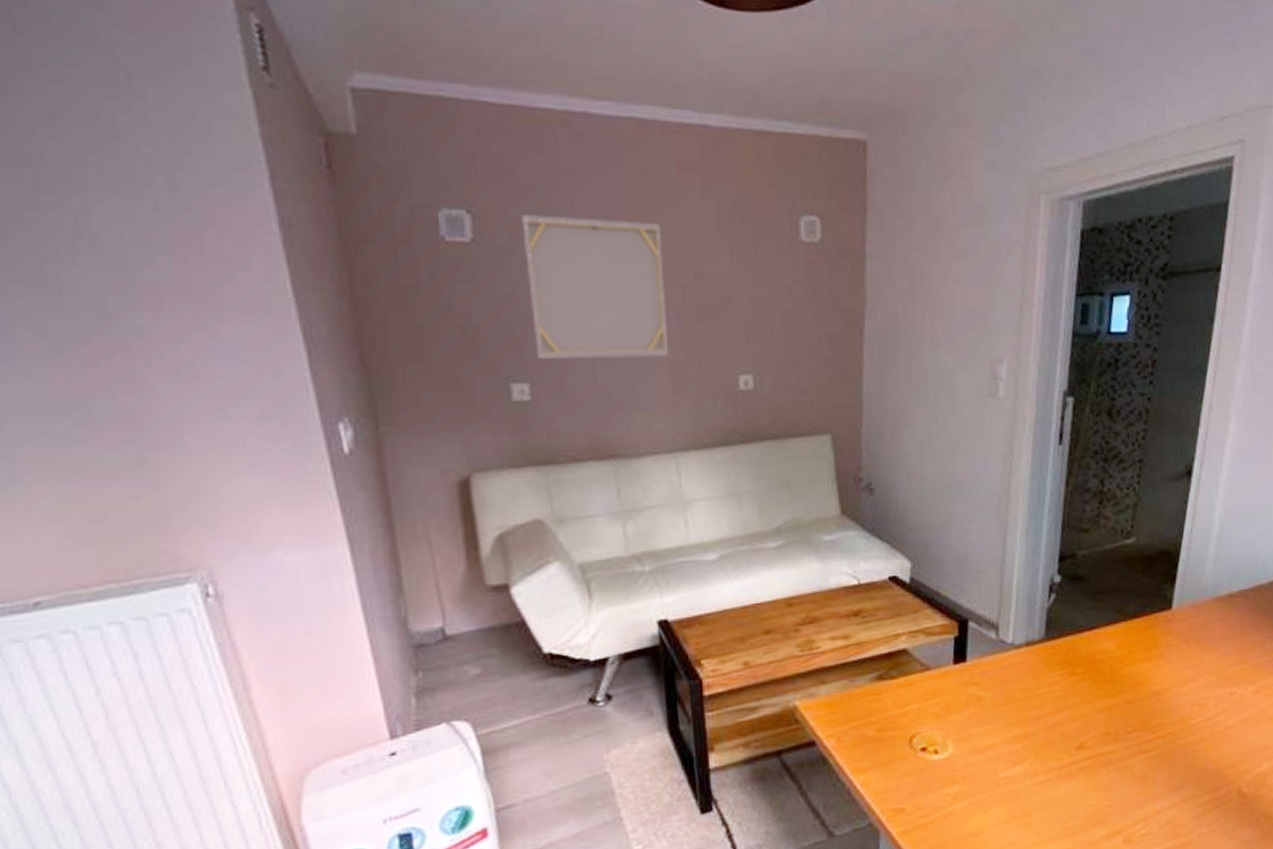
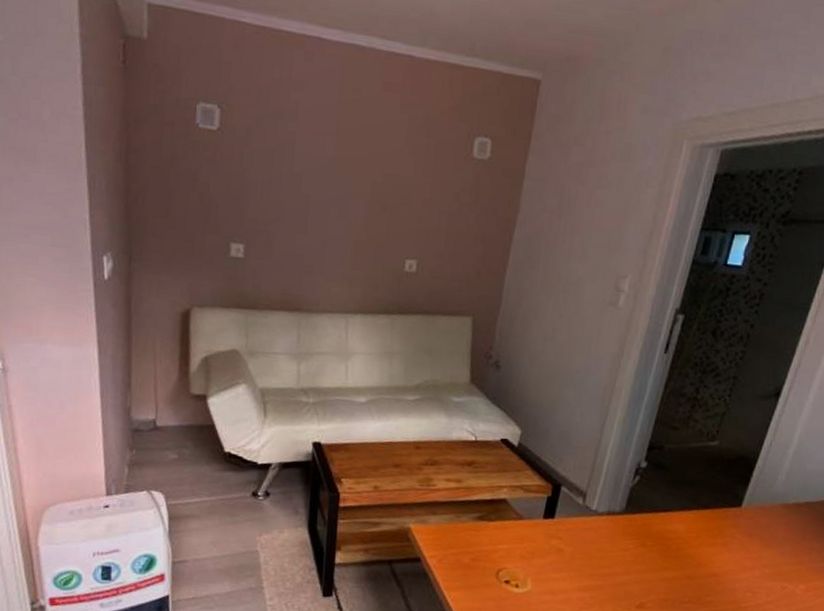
wall art: present [521,213,670,360] -> none [253,113,362,238]

